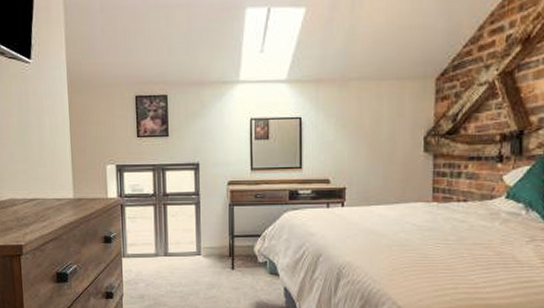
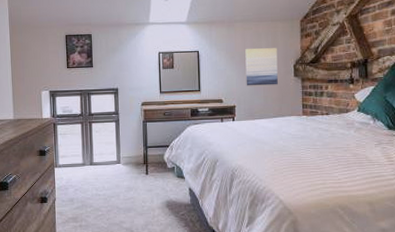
wall art: none [360,114,403,163] -> present [245,48,278,86]

